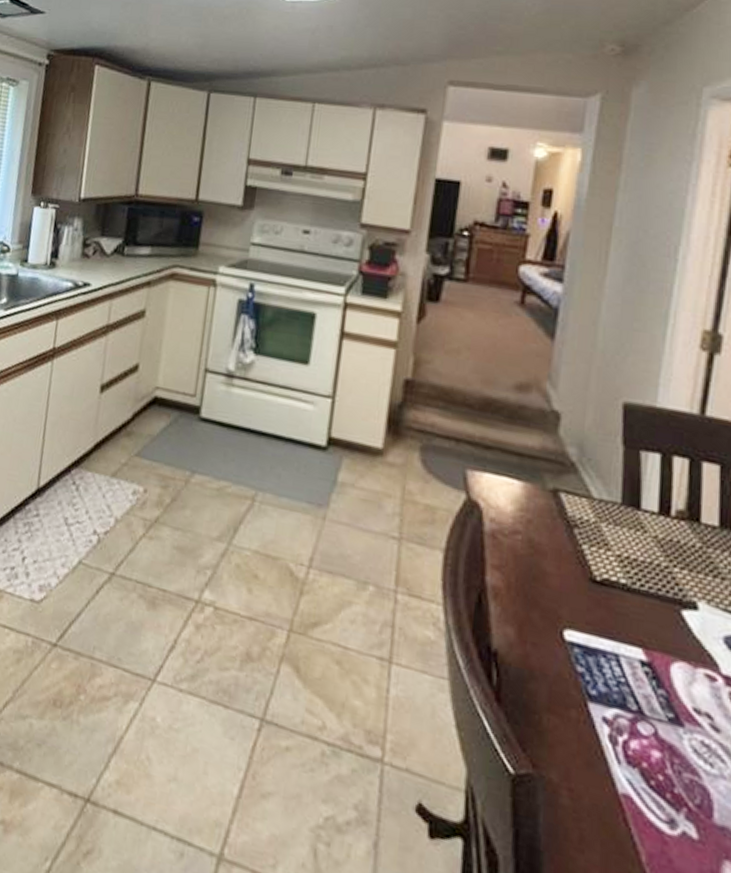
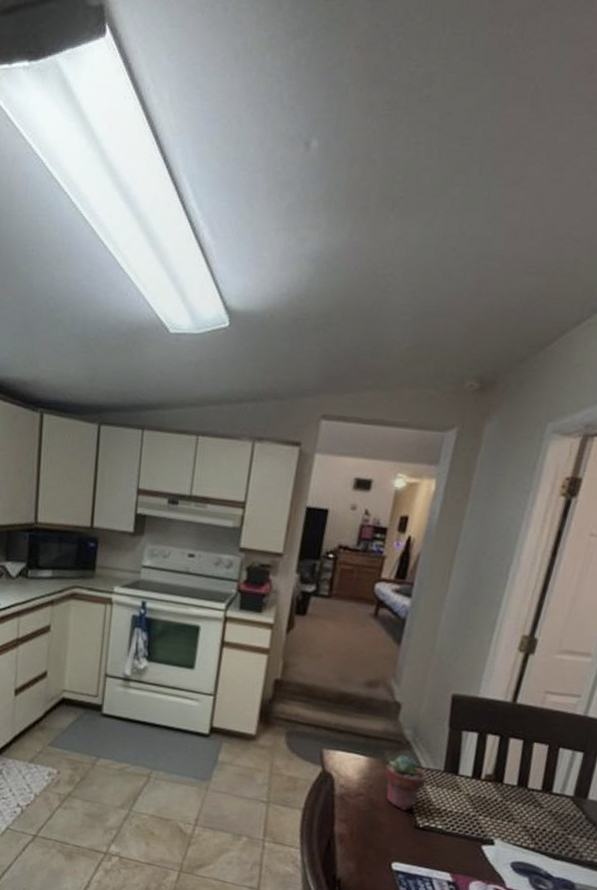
potted succulent: none [546,480,600,557] -> present [385,755,427,811]

